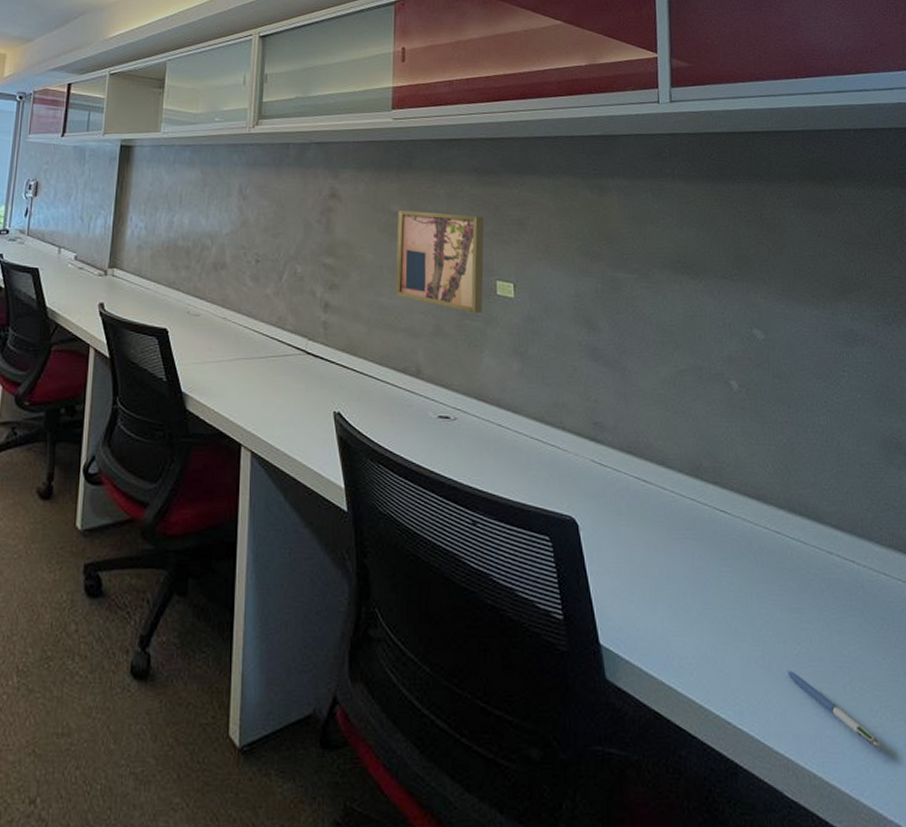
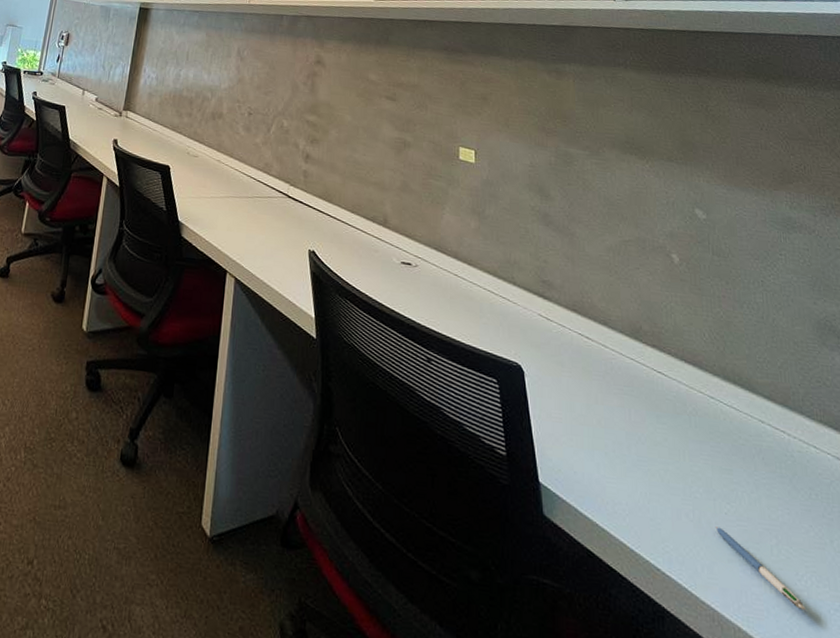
wall art: present [395,210,485,313] -> none [368,79,451,175]

